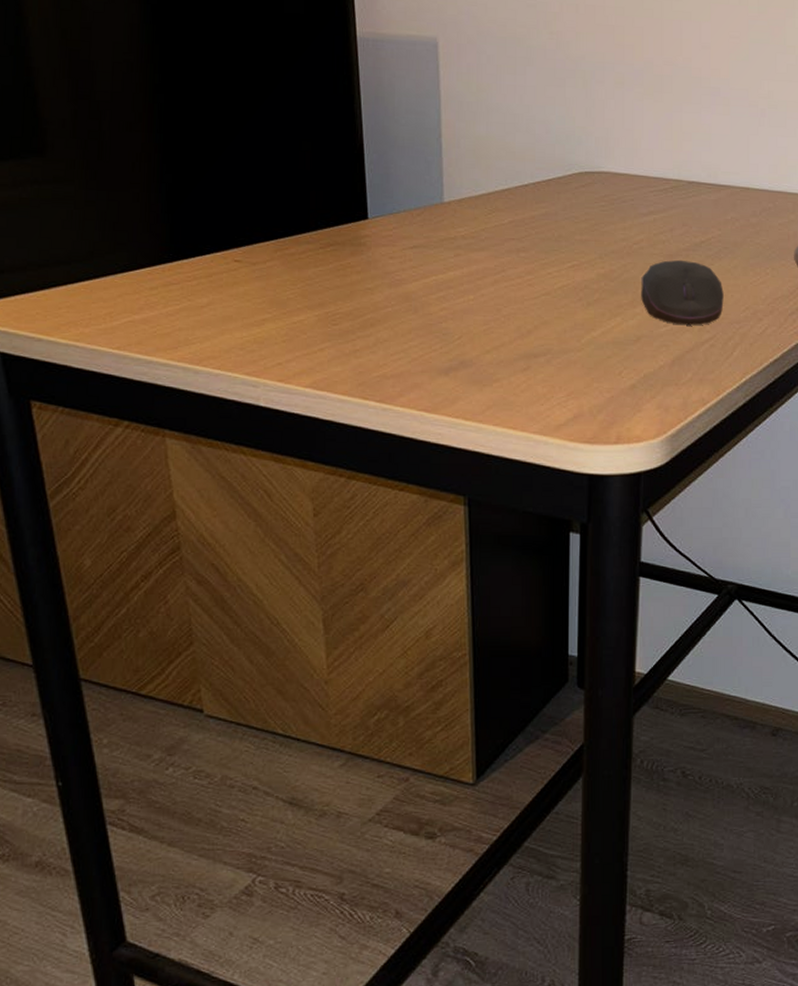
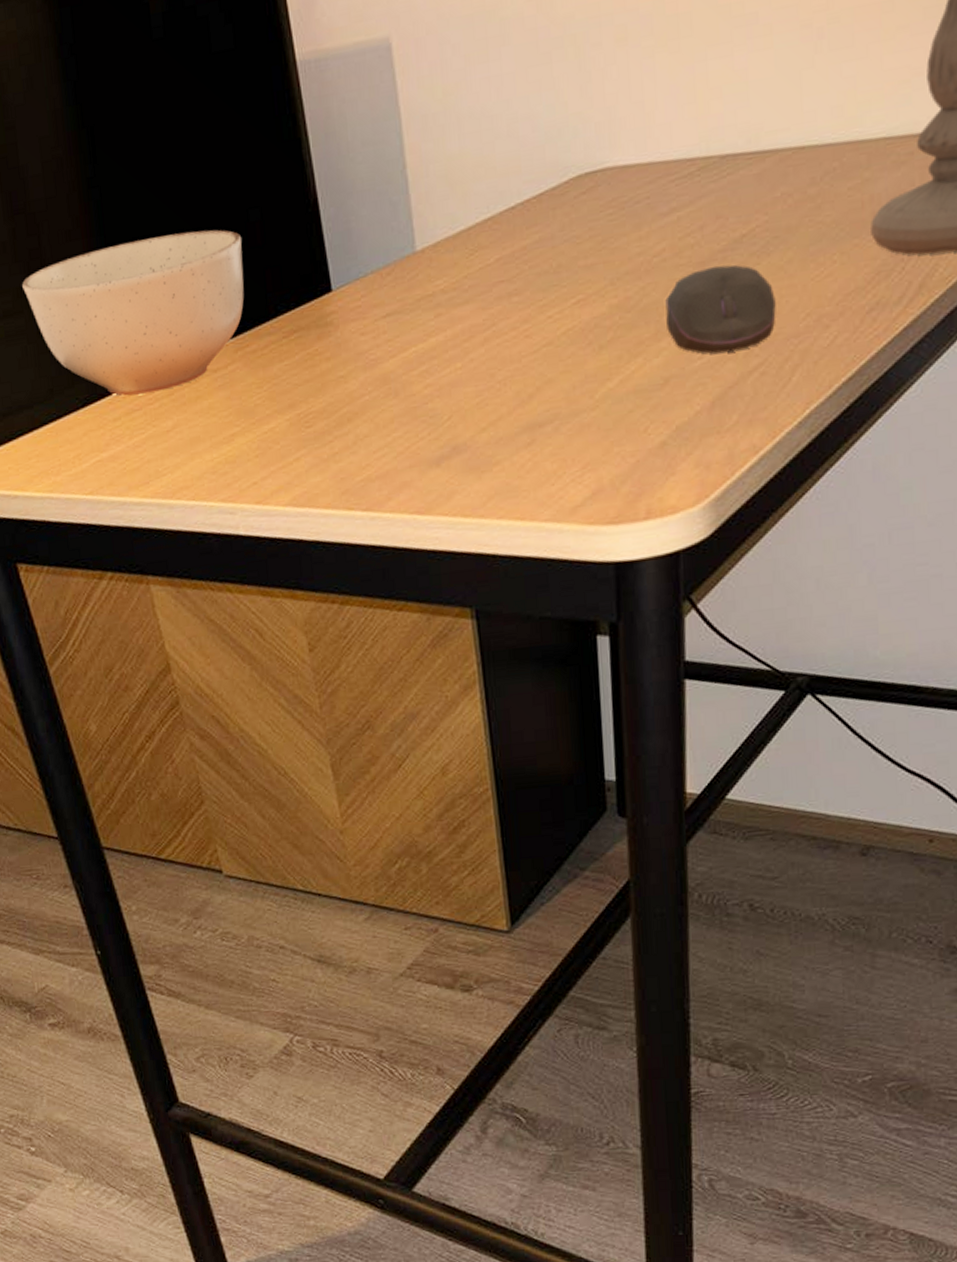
bowl: none [77,143,293,272] -> present [22,229,245,396]

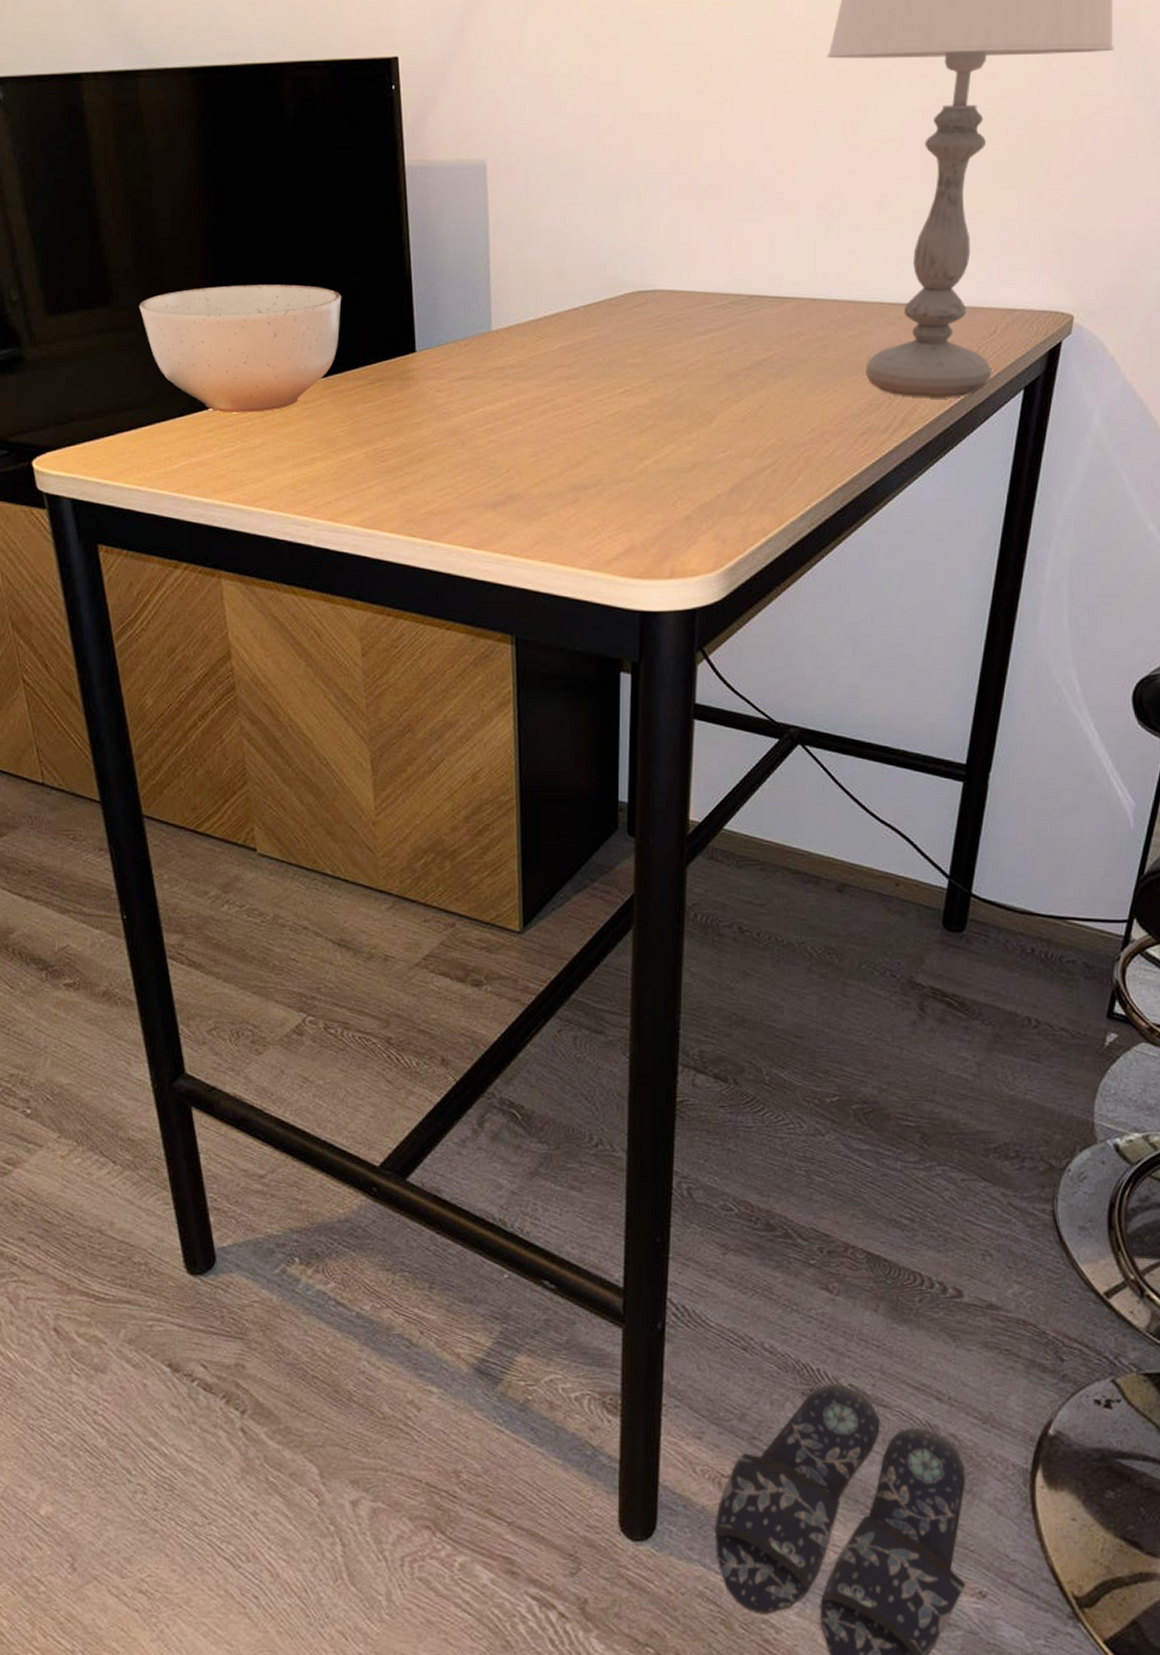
computer mouse: present [665,264,776,353] -> none [697,380,787,449]

